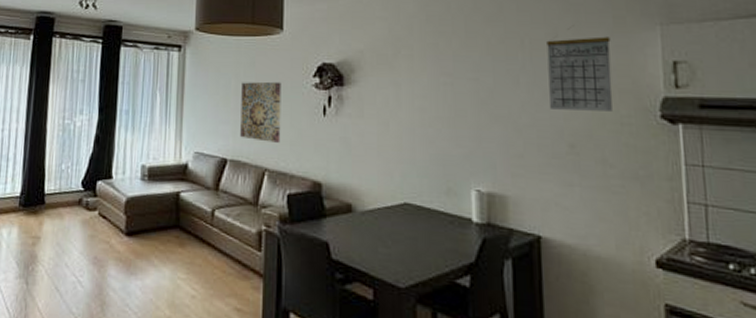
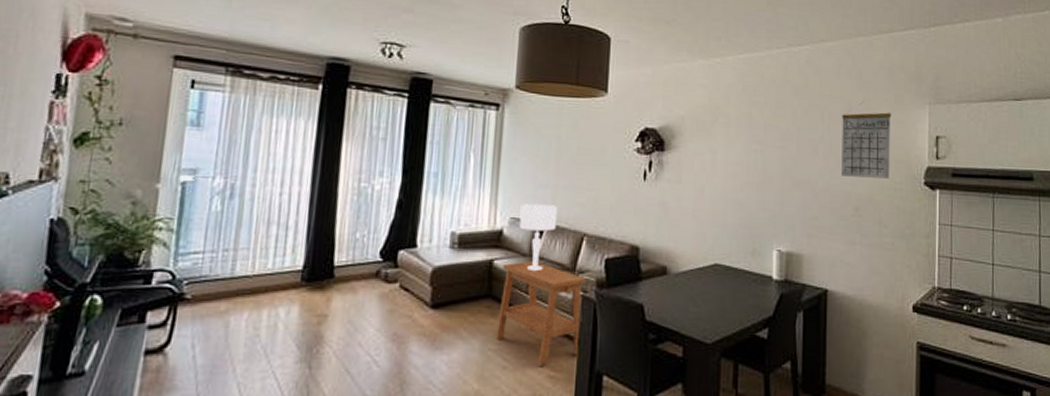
side table: none [184,194,269,299] -> present [495,261,586,368]
table lamp: none [203,139,239,205] -> present [519,204,558,272]
wall art: present [240,81,281,143] -> none [560,145,604,207]

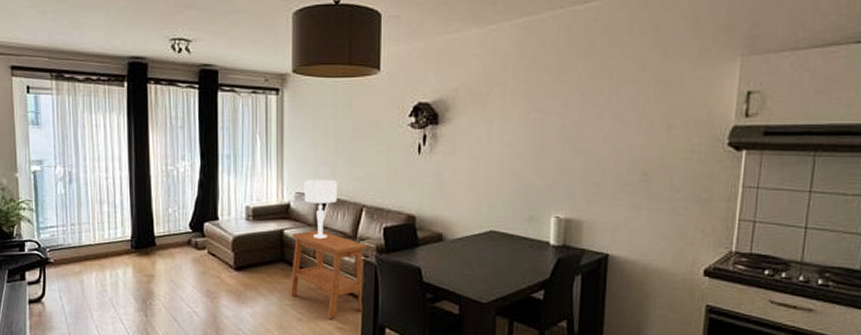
calendar: present [840,102,891,179] -> none [628,60,693,141]

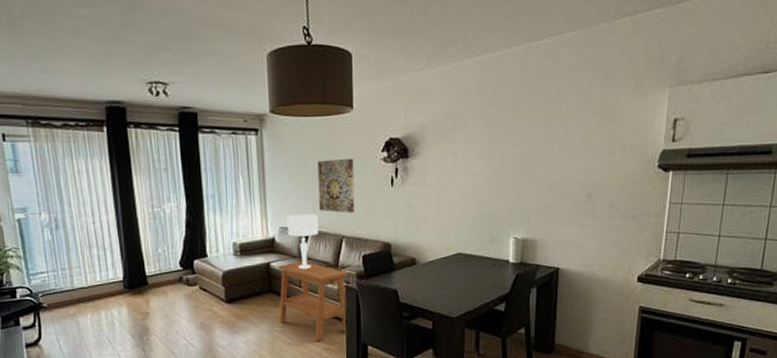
wall art: none [339,122,378,181] -> present [318,158,355,213]

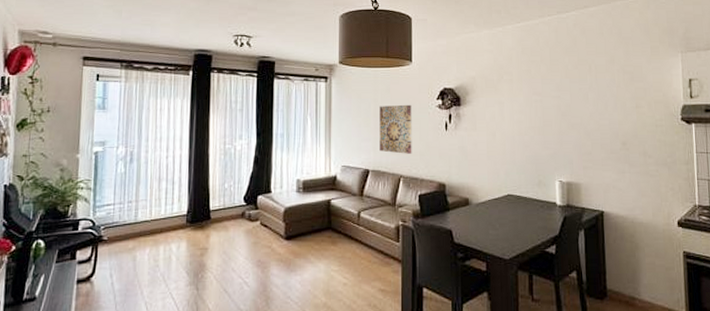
side table: present [278,261,348,342] -> none [336,199,404,283]
table lamp: present [287,214,319,270] -> none [349,154,378,208]

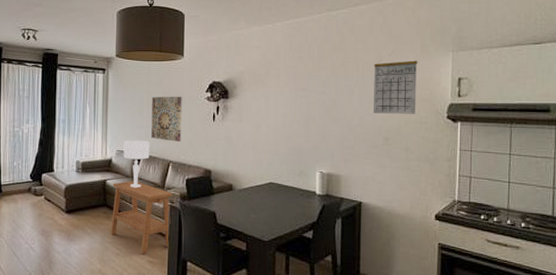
side table: none [336,199,404,283] -> present [110,180,172,255]
table lamp: none [349,154,378,208] -> present [123,140,150,188]
calendar: none [607,55,651,117] -> present [373,53,418,114]

